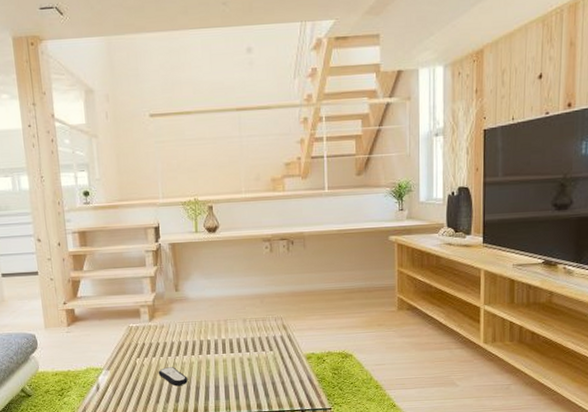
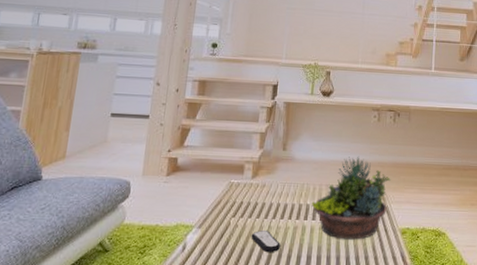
succulent planter: none [212,289,291,369] -> present [311,156,391,240]

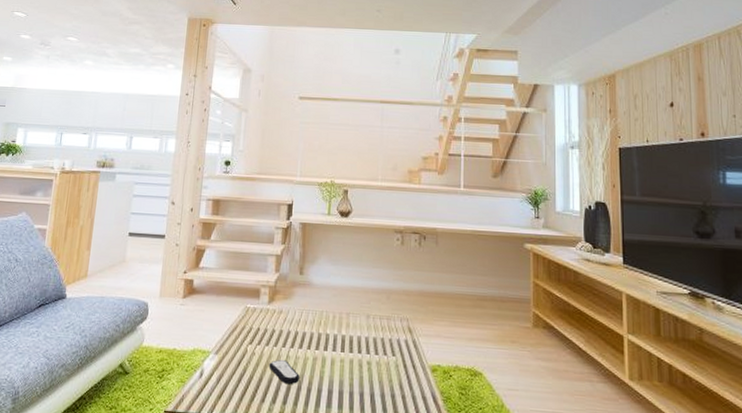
succulent planter: present [311,156,391,240] -> none [331,282,418,376]

